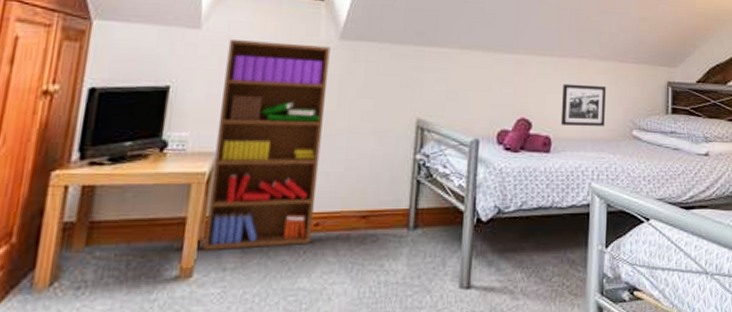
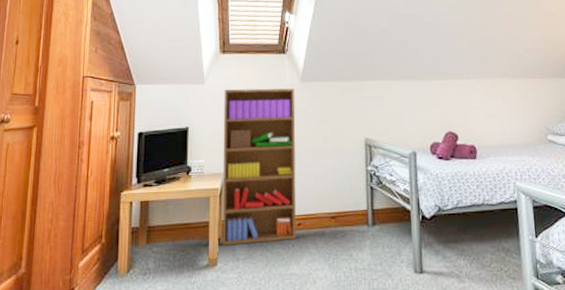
picture frame: present [560,83,607,126] -> none [481,99,522,135]

